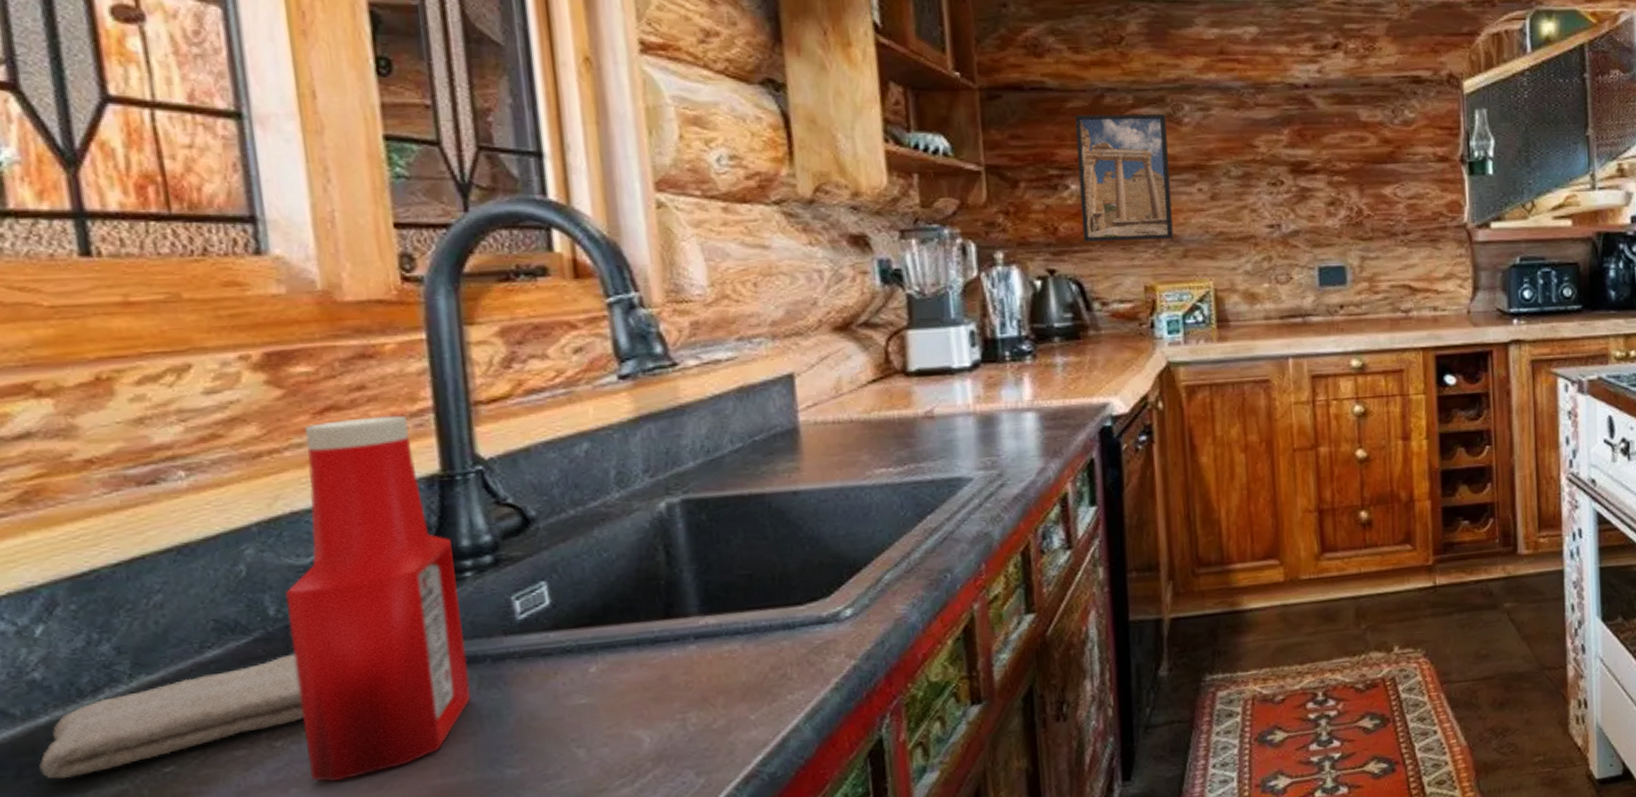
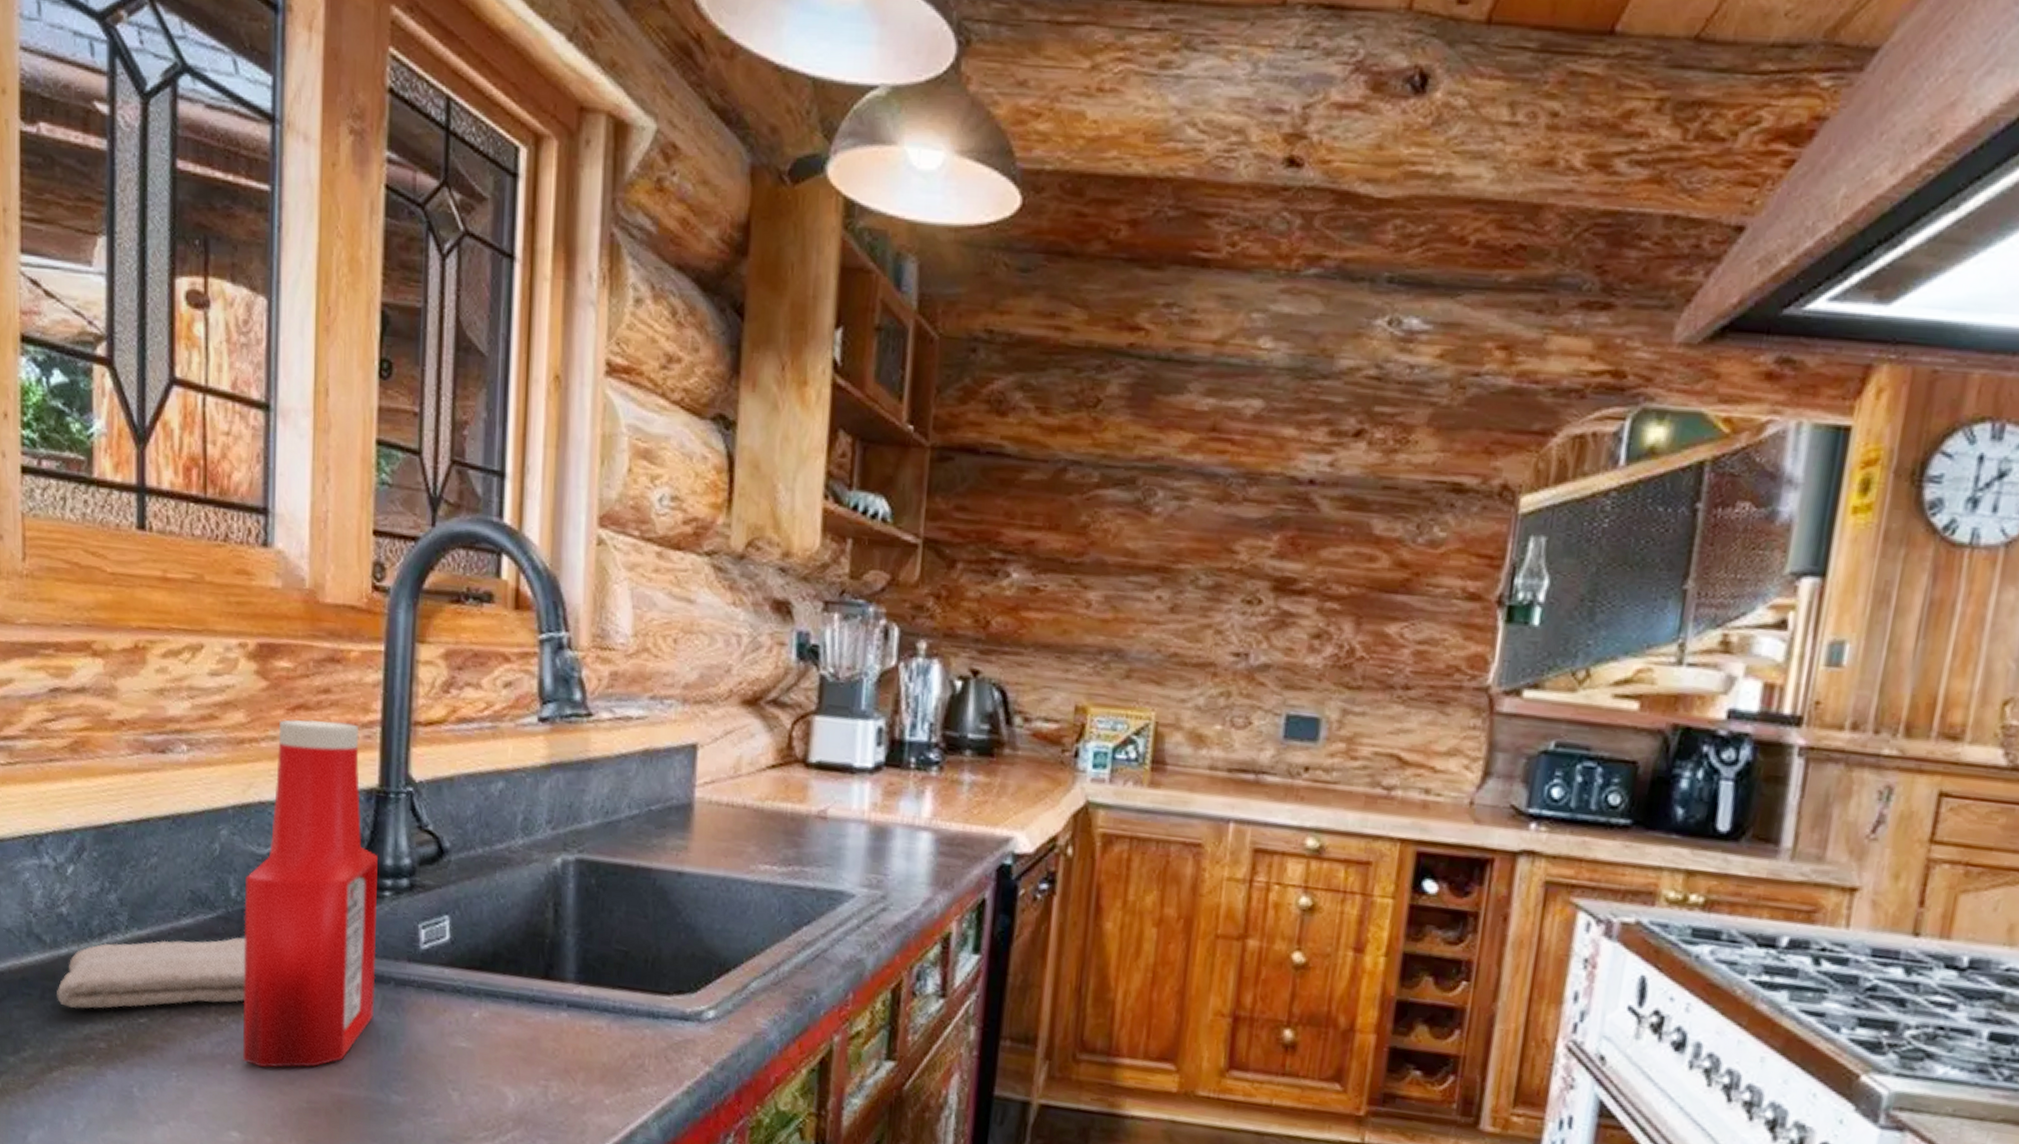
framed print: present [1074,114,1173,242] -> none [1016,489,1134,653]

